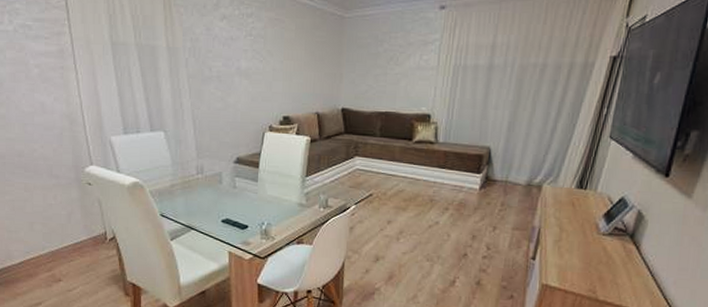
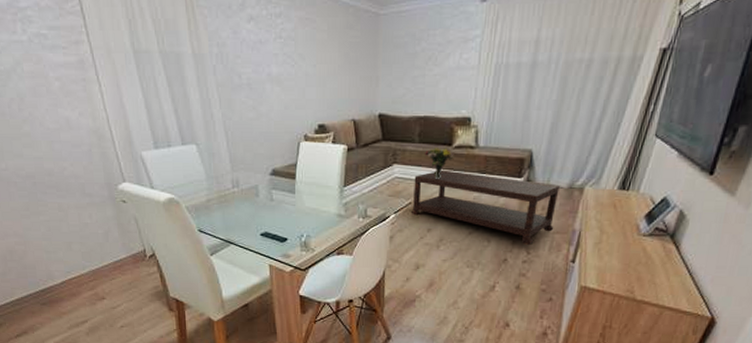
coffee table: none [371,163,518,241] -> present [410,170,560,246]
bouquet: none [386,142,414,172] -> present [425,148,454,179]

